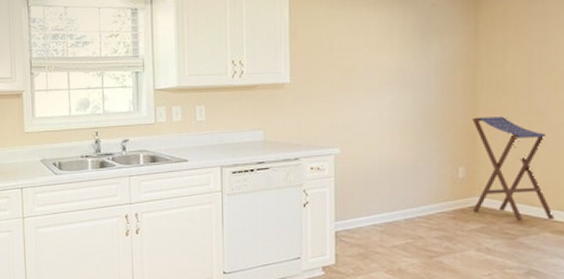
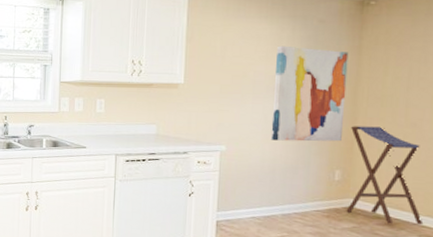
wall art: none [387,34,465,139] -> present [270,46,349,142]

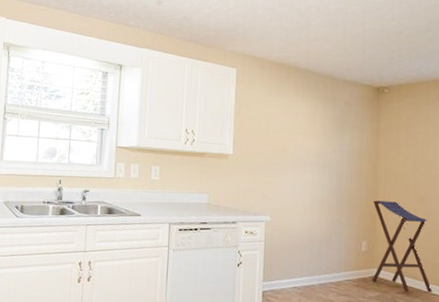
wall art: present [270,46,349,142] -> none [308,123,369,215]

